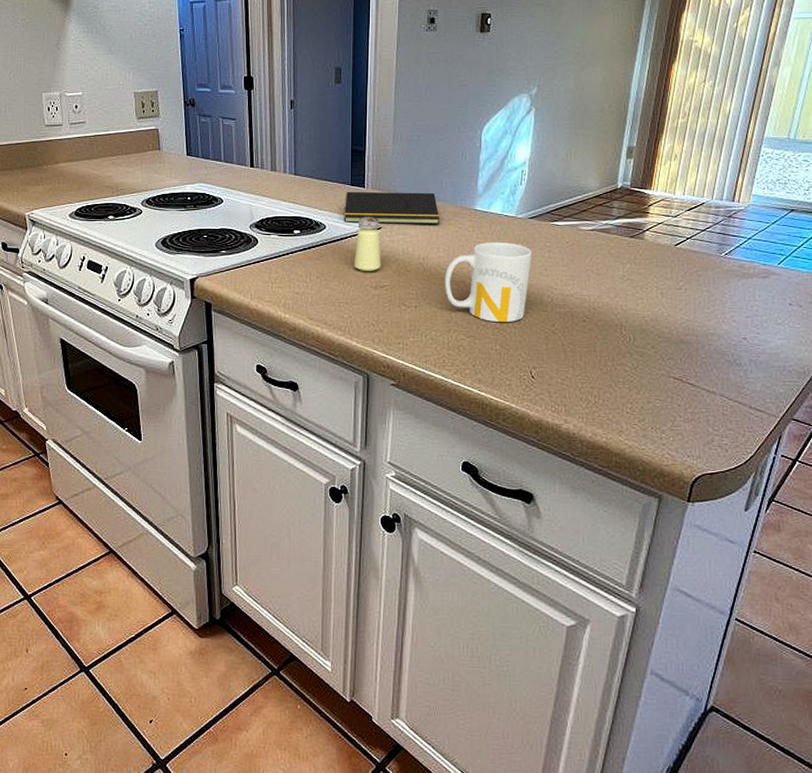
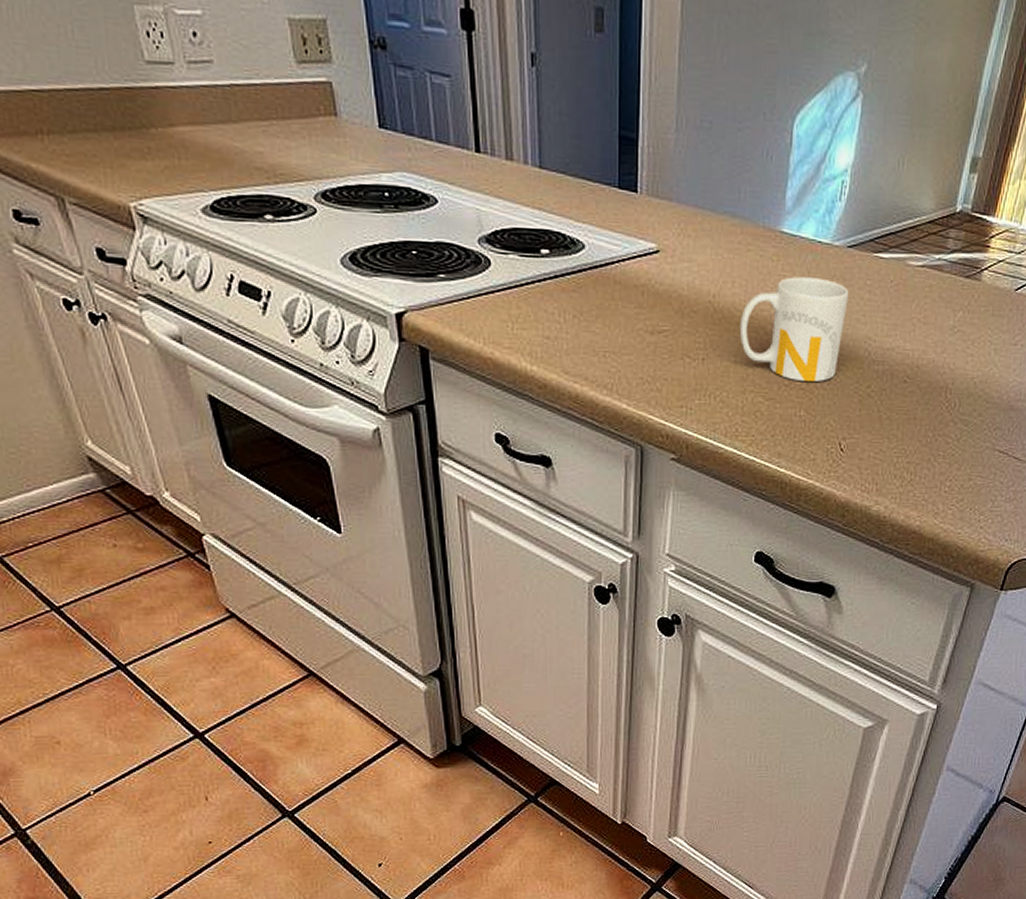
notepad: present [343,191,440,224] -> none [609,196,737,249]
saltshaker: present [354,217,381,272] -> none [623,234,659,312]

